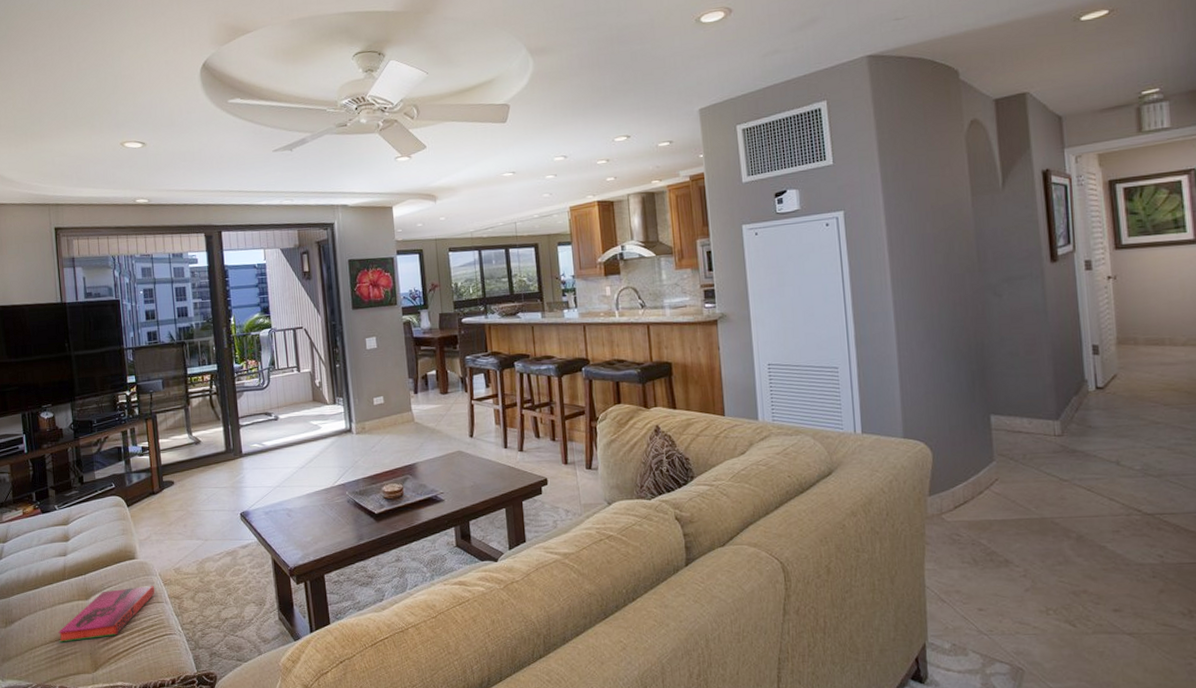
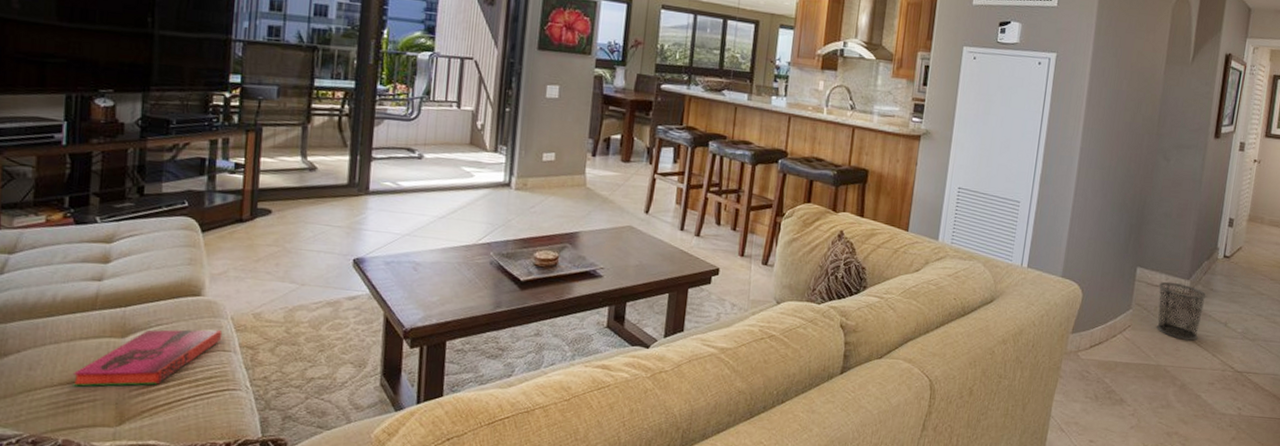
waste bin: none [1021,425,1086,488] -> present [1157,281,1208,342]

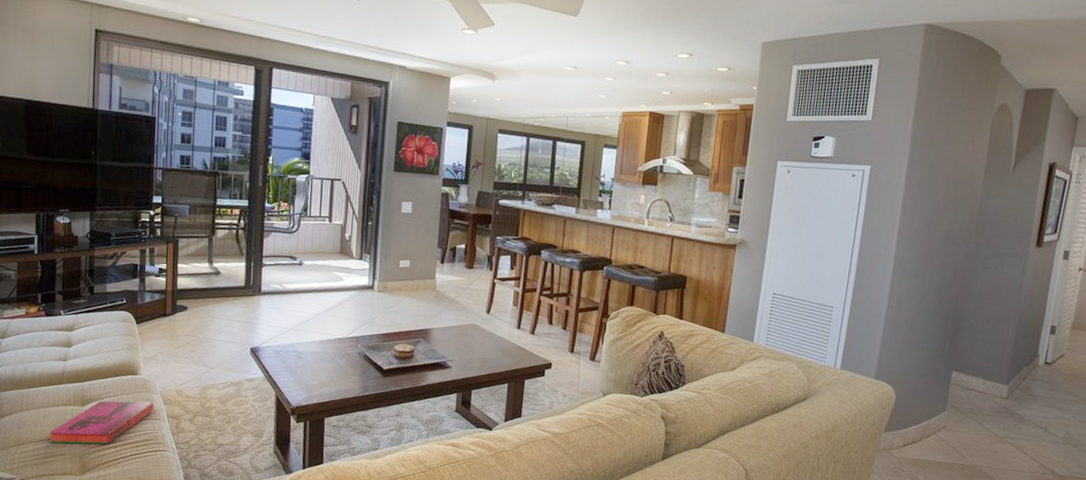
waste bin: present [1157,281,1208,342] -> none [972,385,1027,444]

